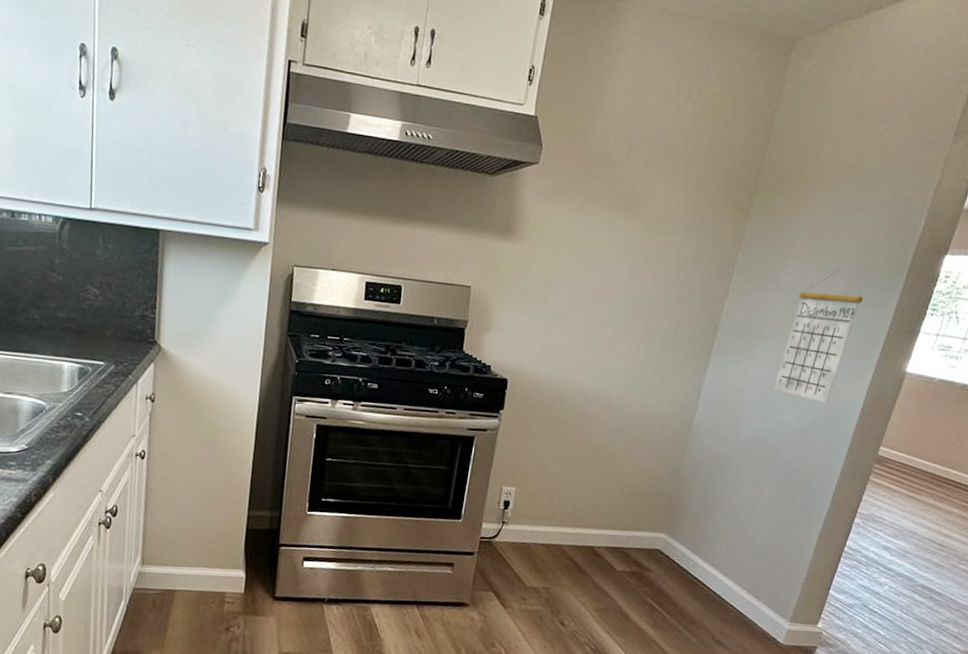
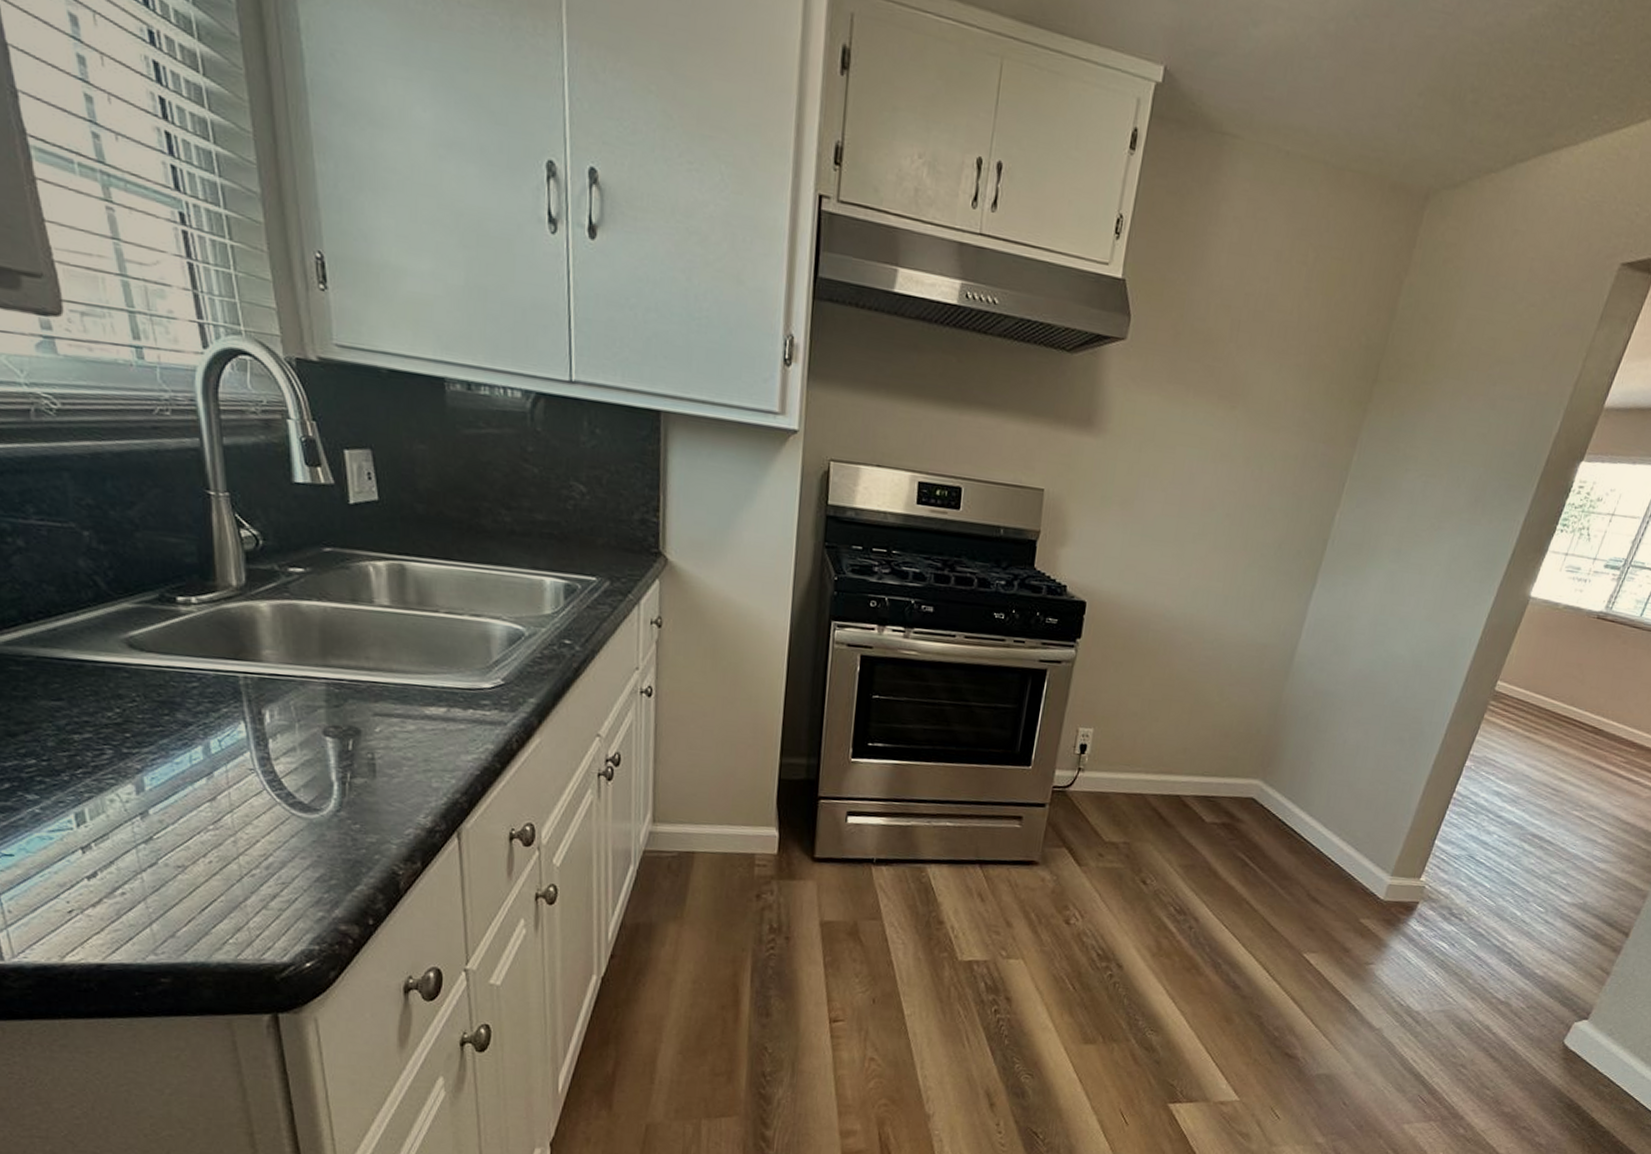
calendar: present [774,269,864,403] -> none [1386,476,1489,632]

